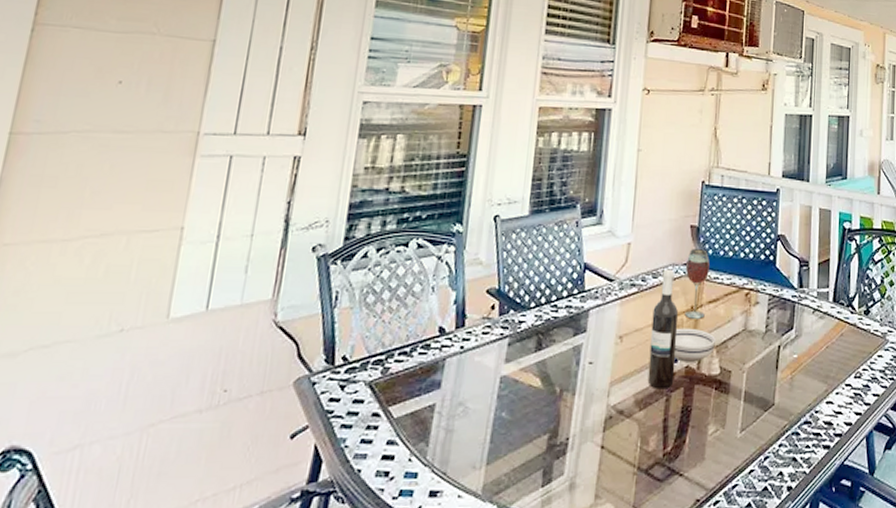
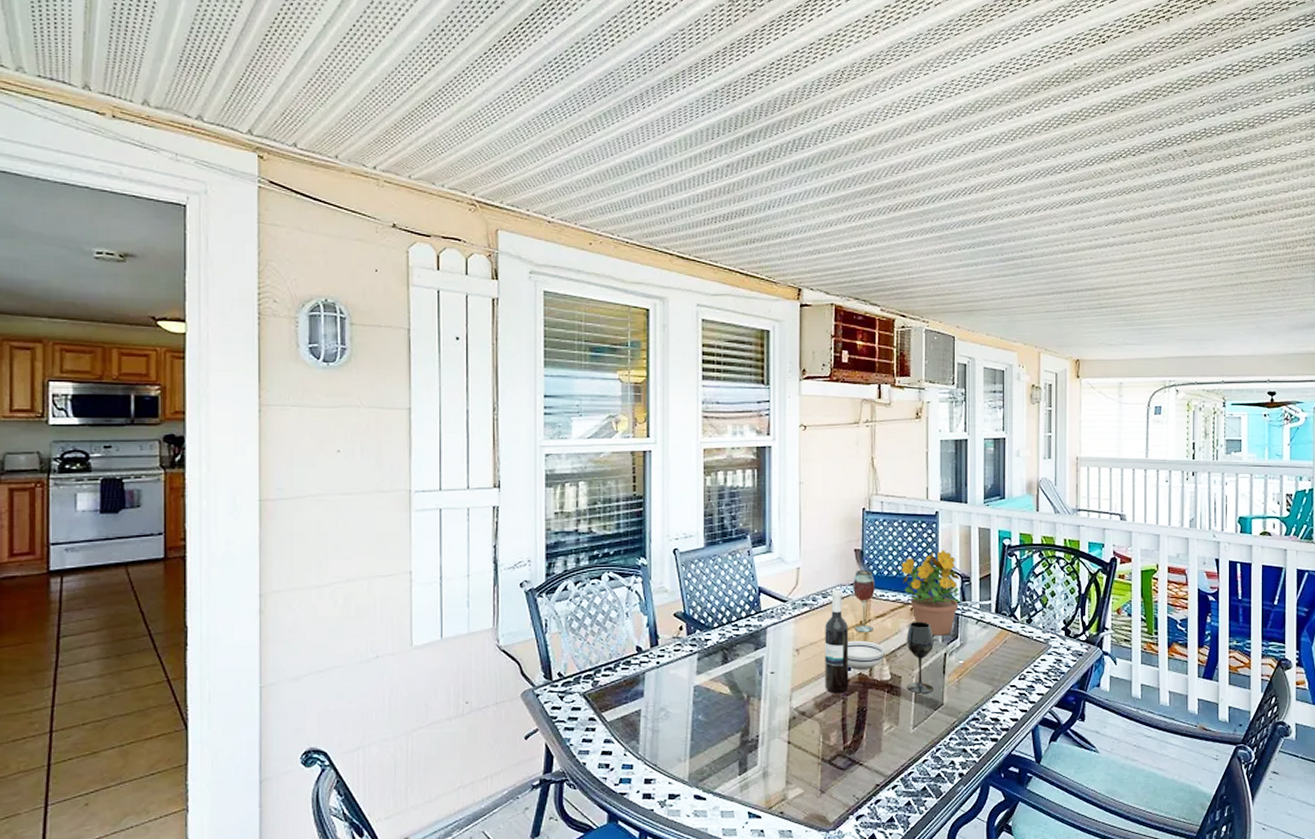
wineglass: none [737,309,768,391] -> present [906,622,934,693]
flowerpot: none [738,230,798,325] -> present [901,550,960,636]

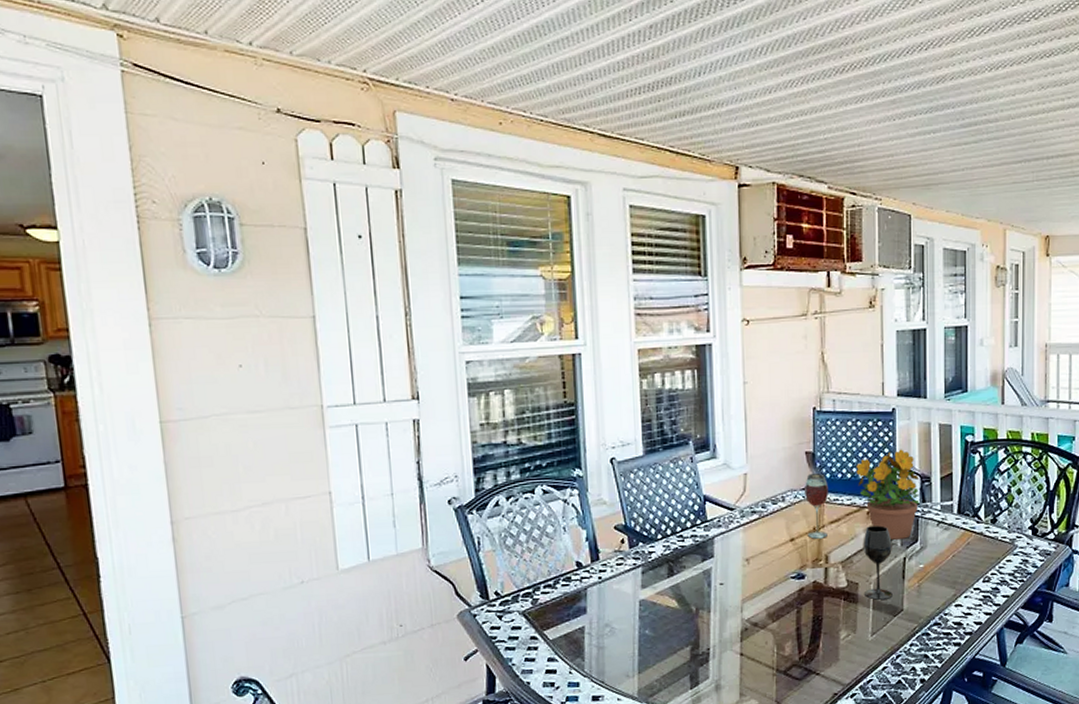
wine bottle: present [825,589,849,694] -> none [776,494,803,603]
bowl: present [848,640,886,671] -> none [801,547,841,579]

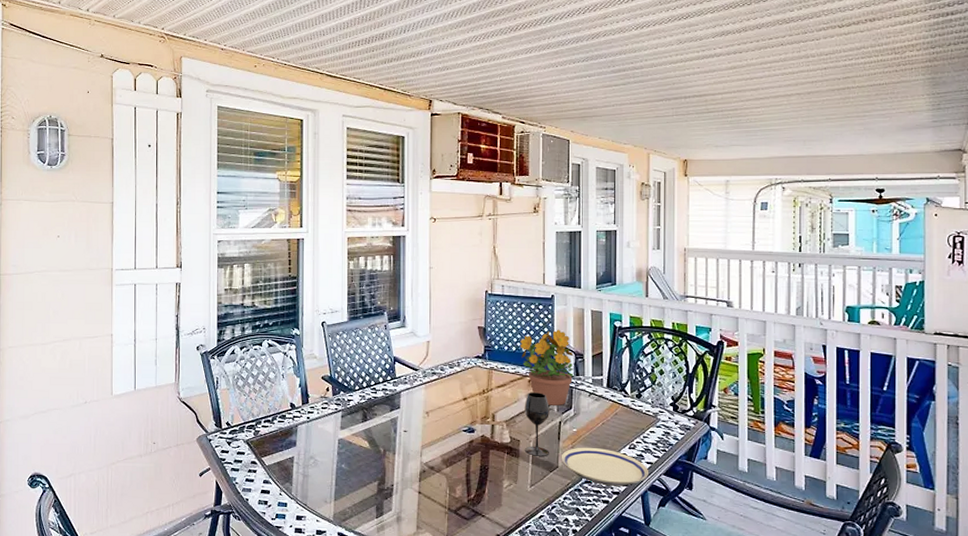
wineglass: present [803,473,828,539] -> none [476,344,496,400]
plate: none [906,584,1004,627] -> present [561,447,648,486]

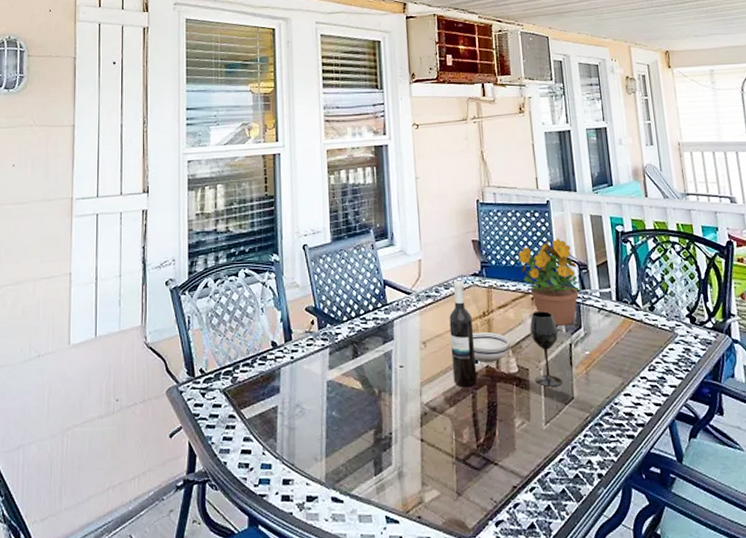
wine bottle: none [451,361,473,452] -> present [449,280,477,388]
bowl: none [472,406,506,434] -> present [473,331,511,364]
plate: present [561,447,648,486] -> none [575,371,674,417]

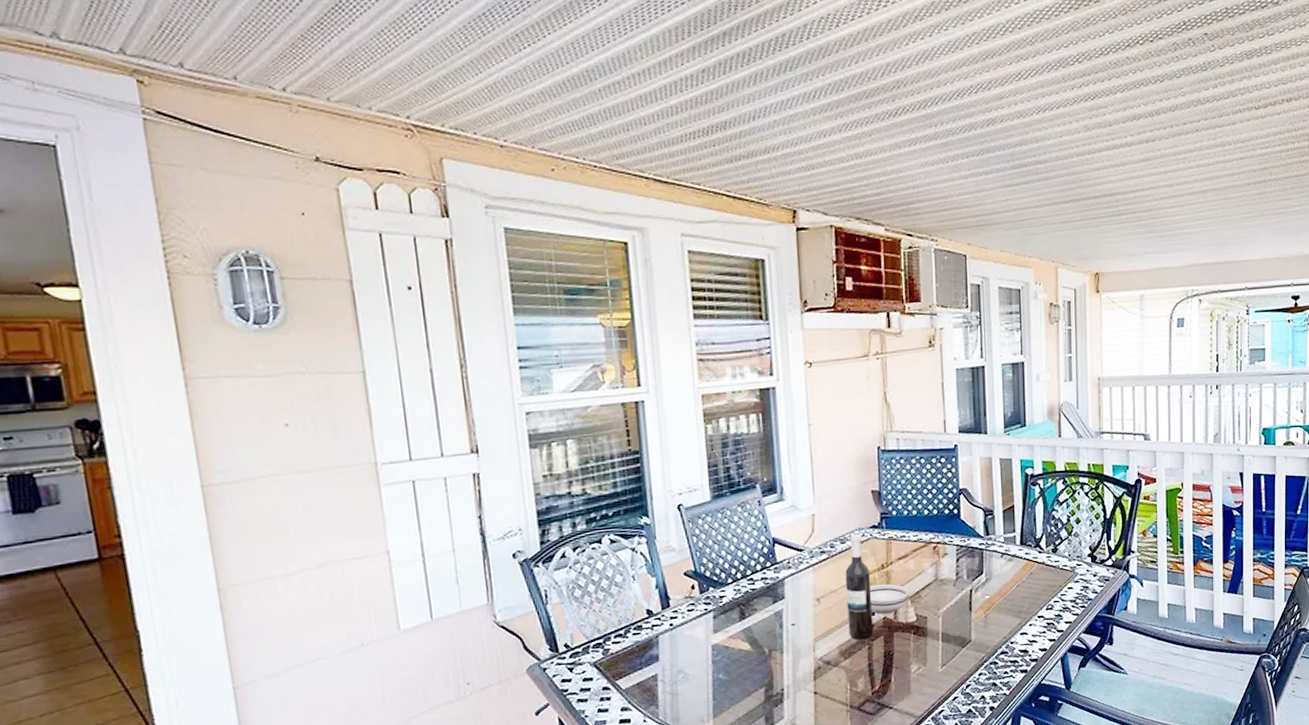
flowerpot: present [518,238,580,325] -> none [921,484,984,573]
wineglass: present [529,311,562,387] -> none [930,560,961,633]

